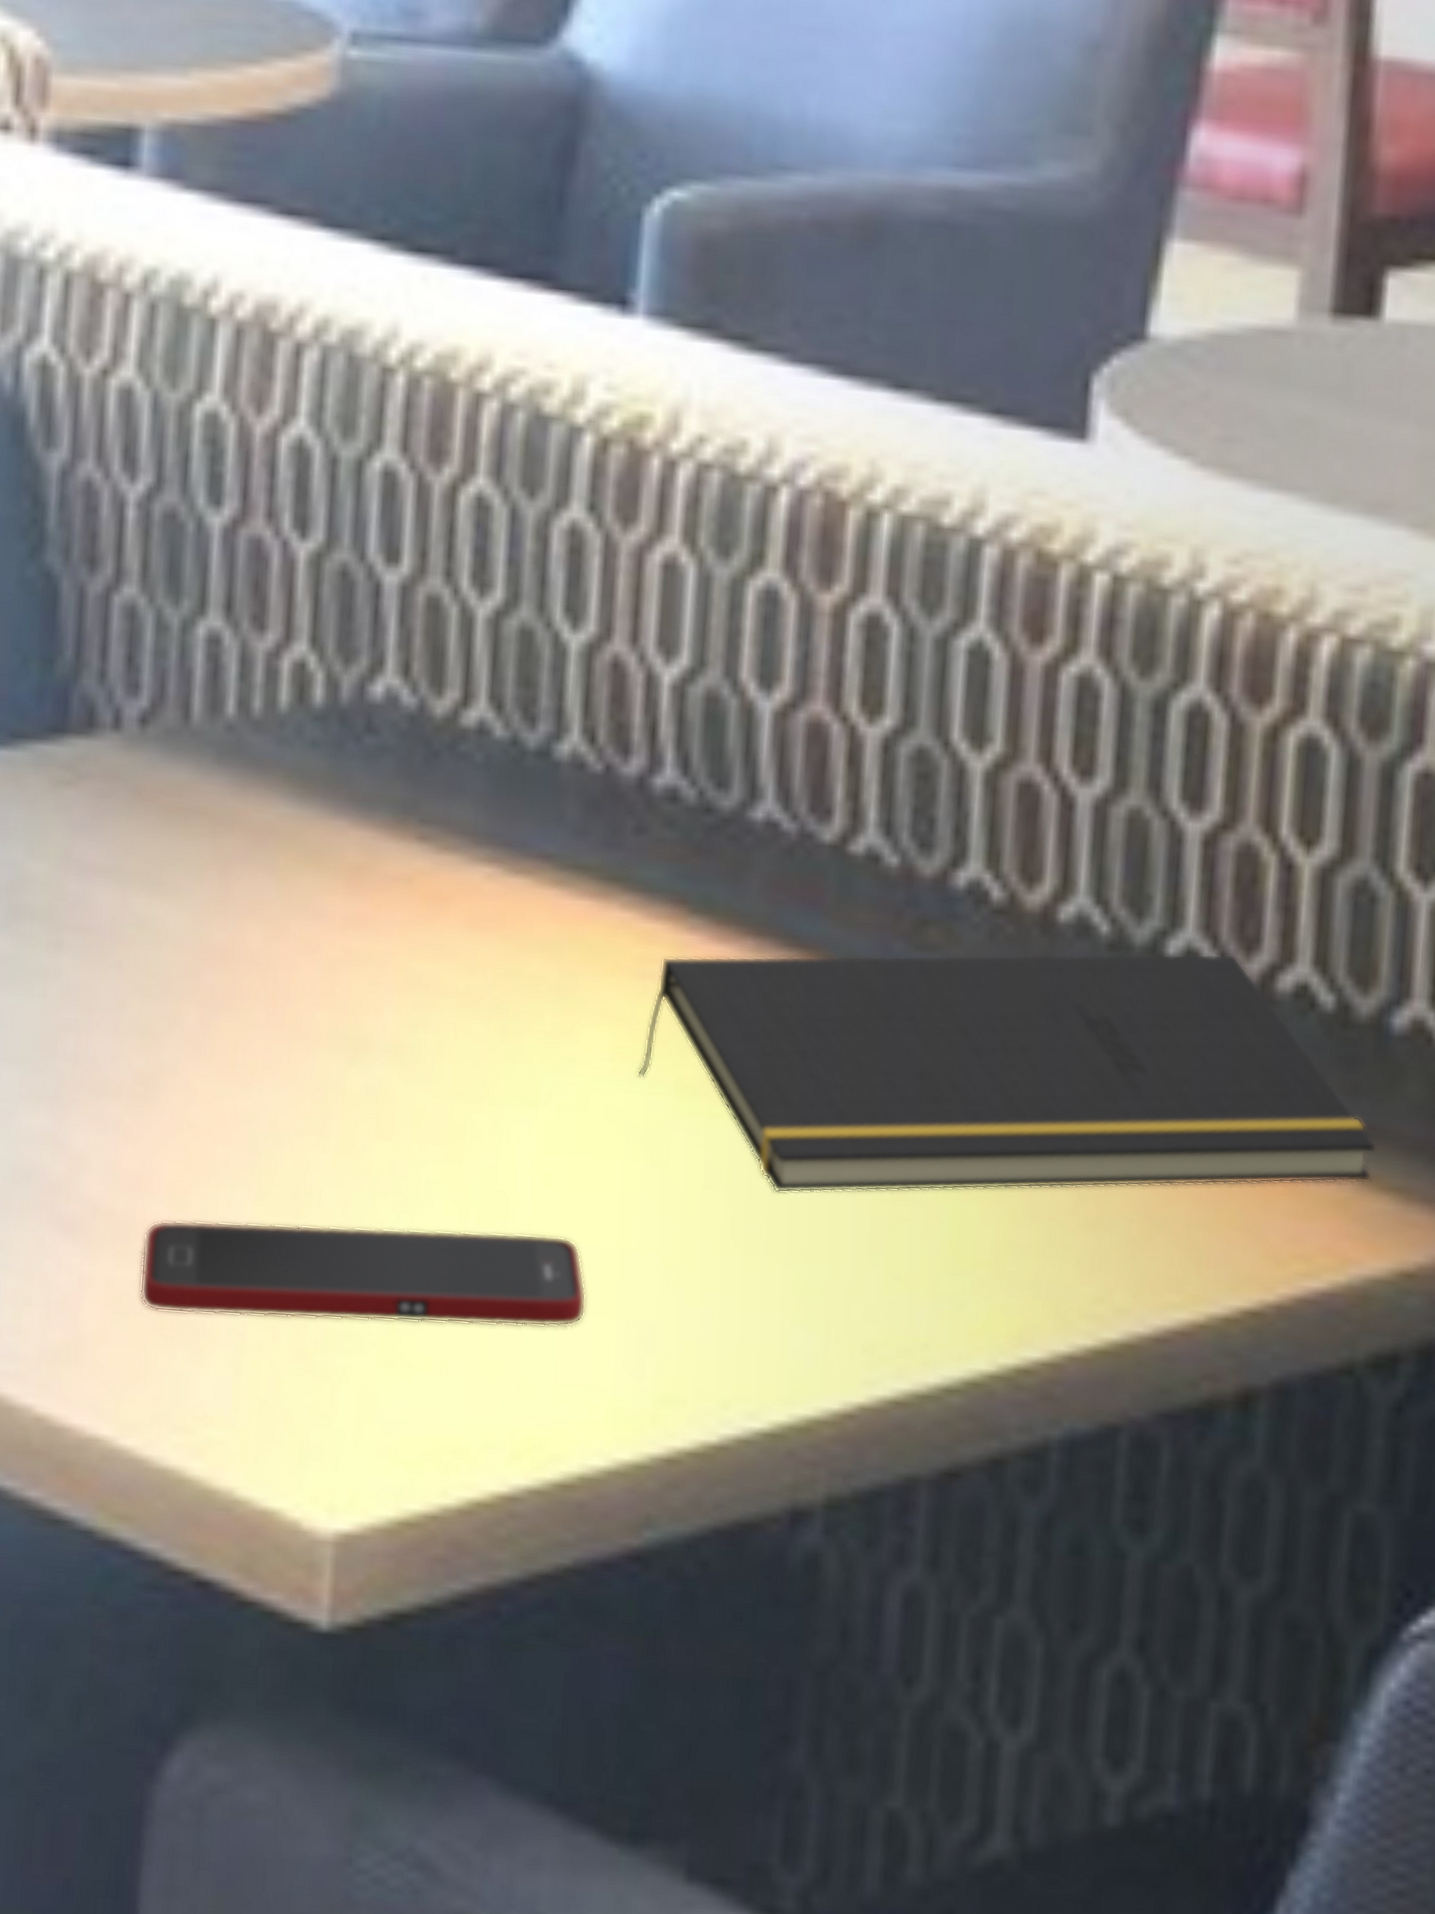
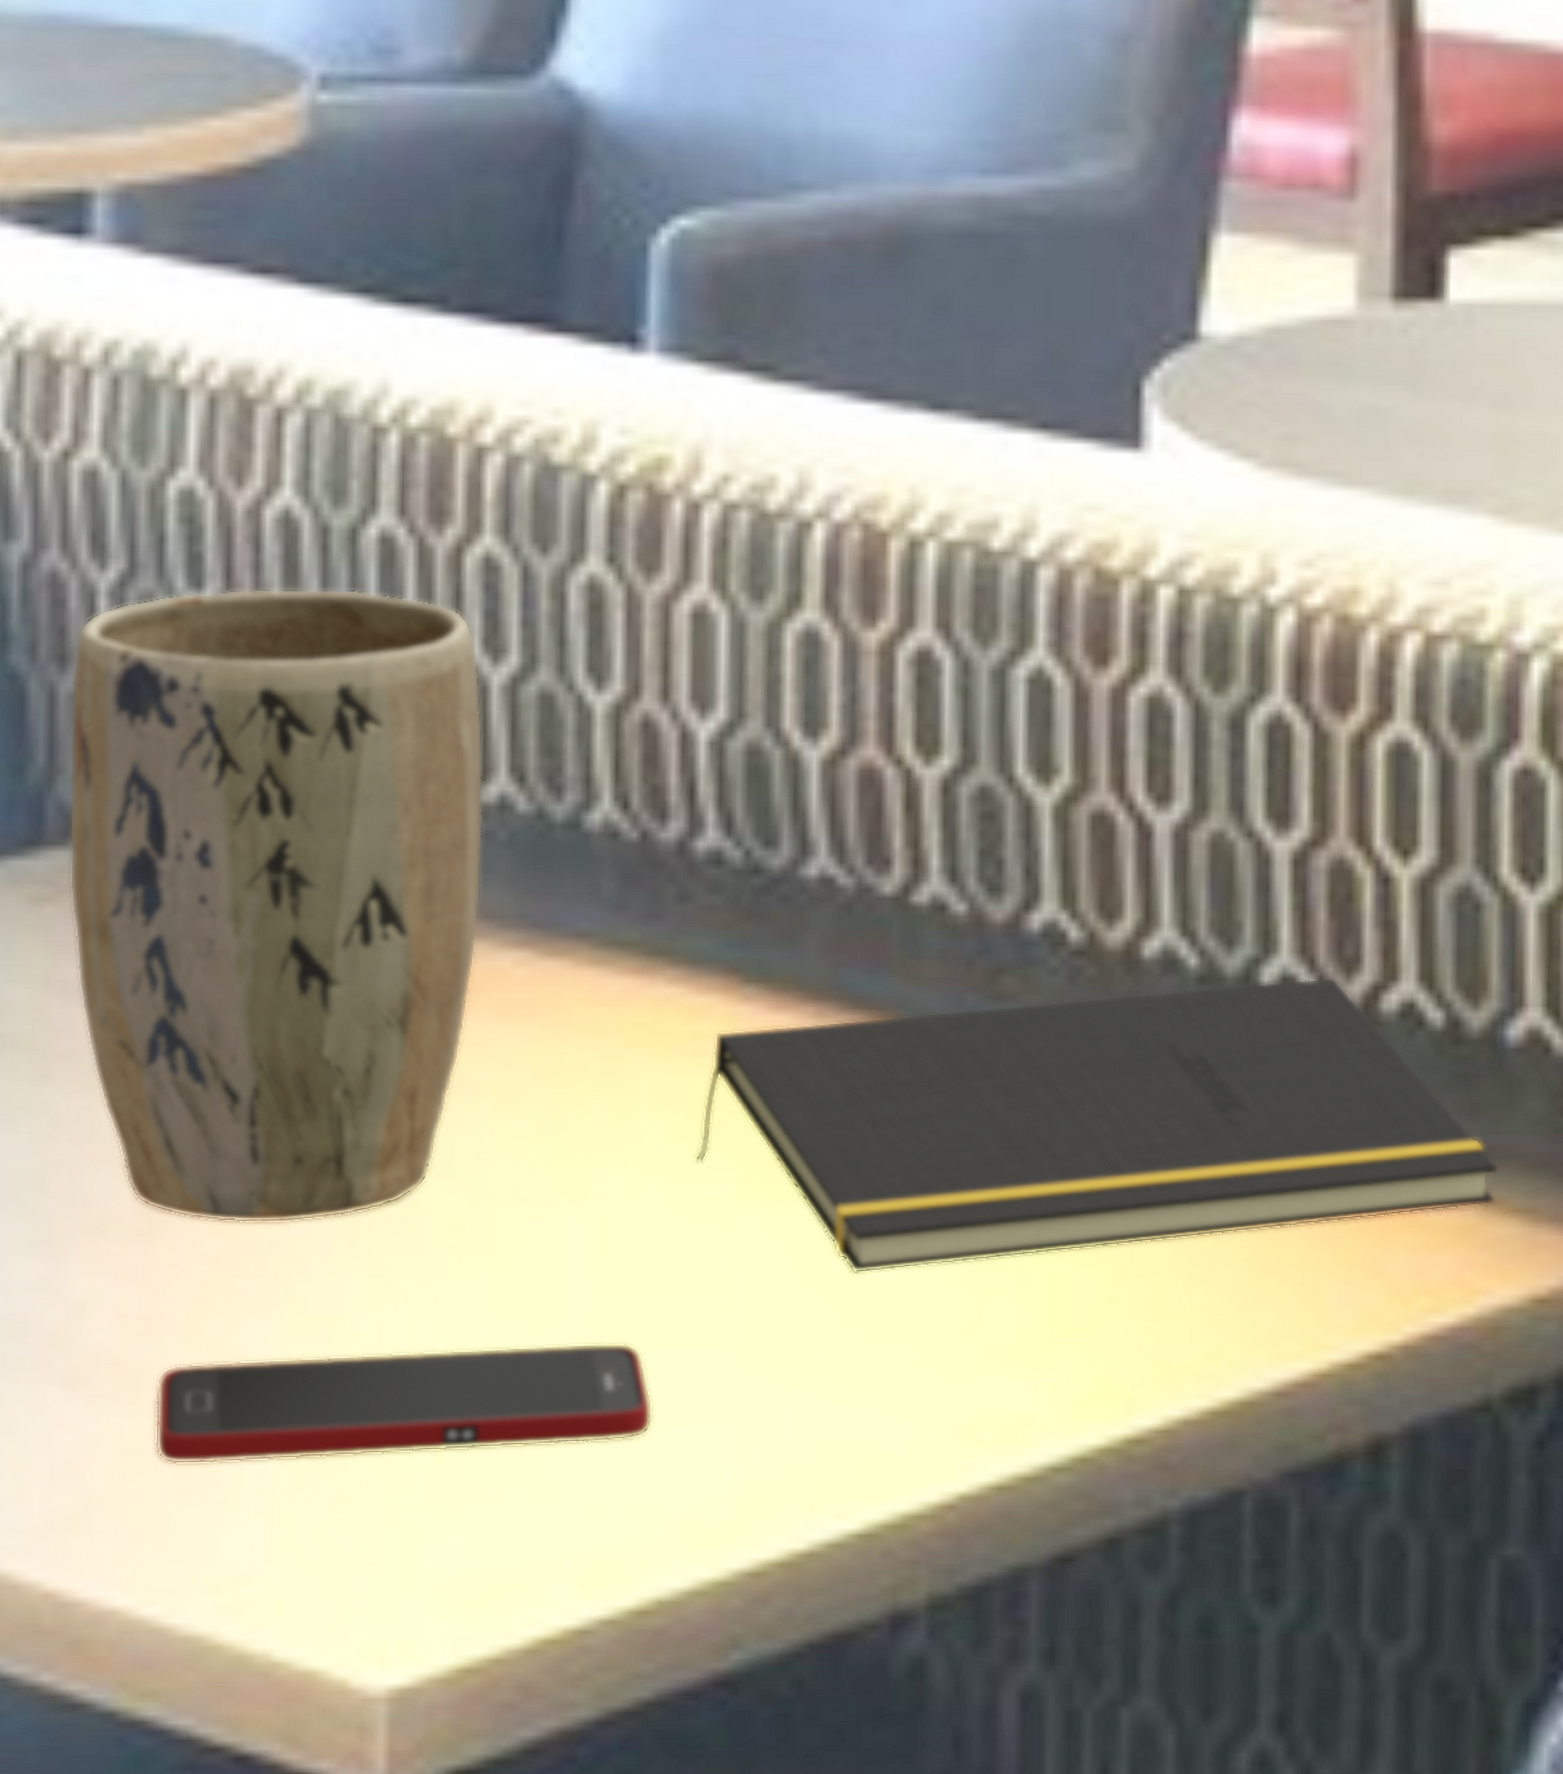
plant pot: none [88,509,467,1100] -> present [68,588,484,1223]

